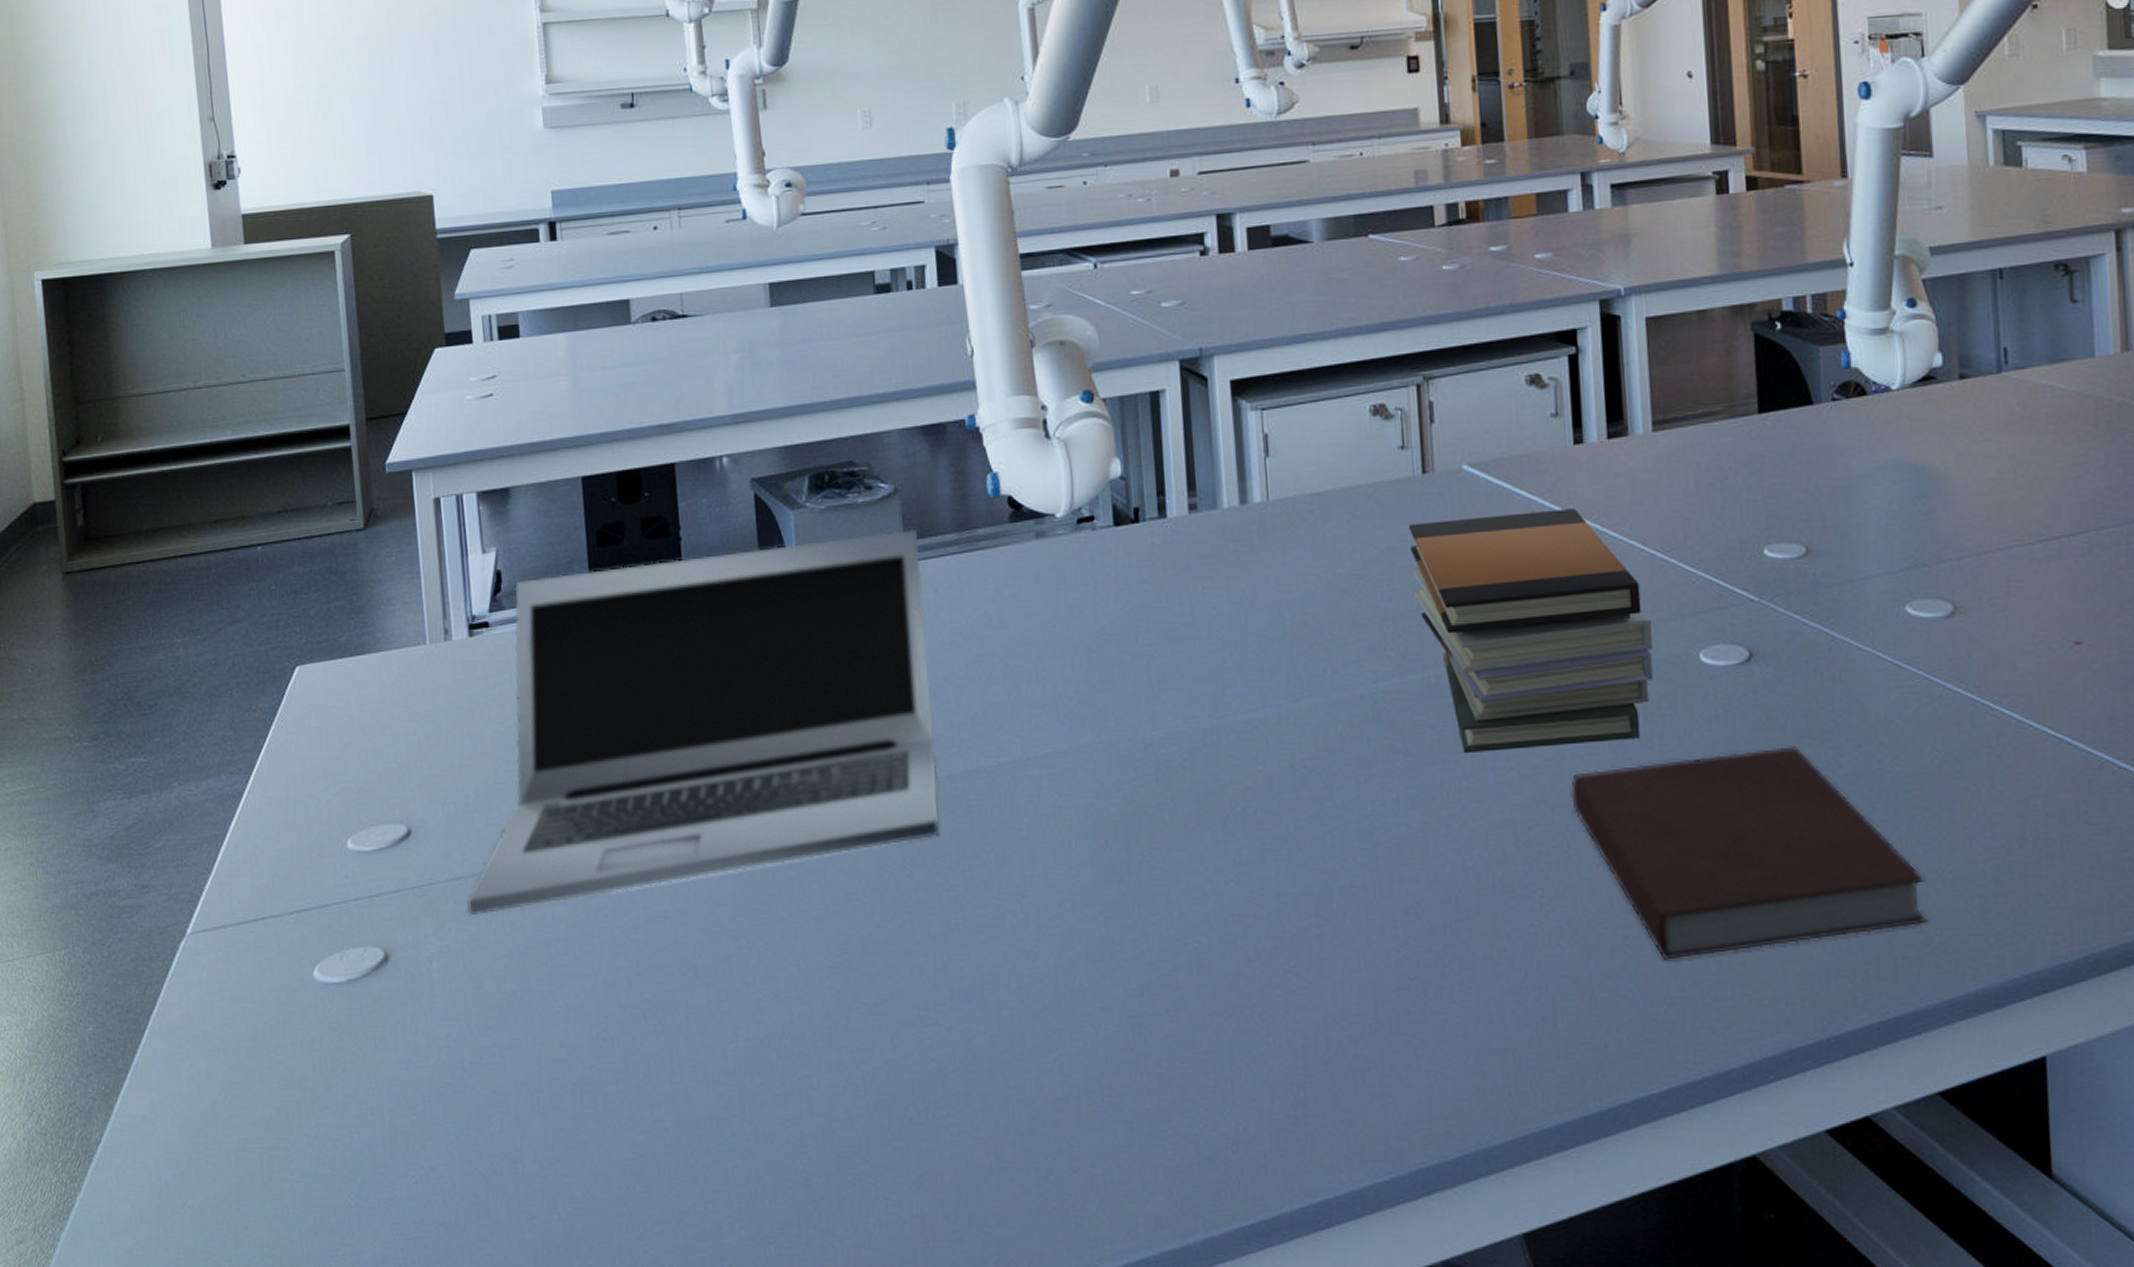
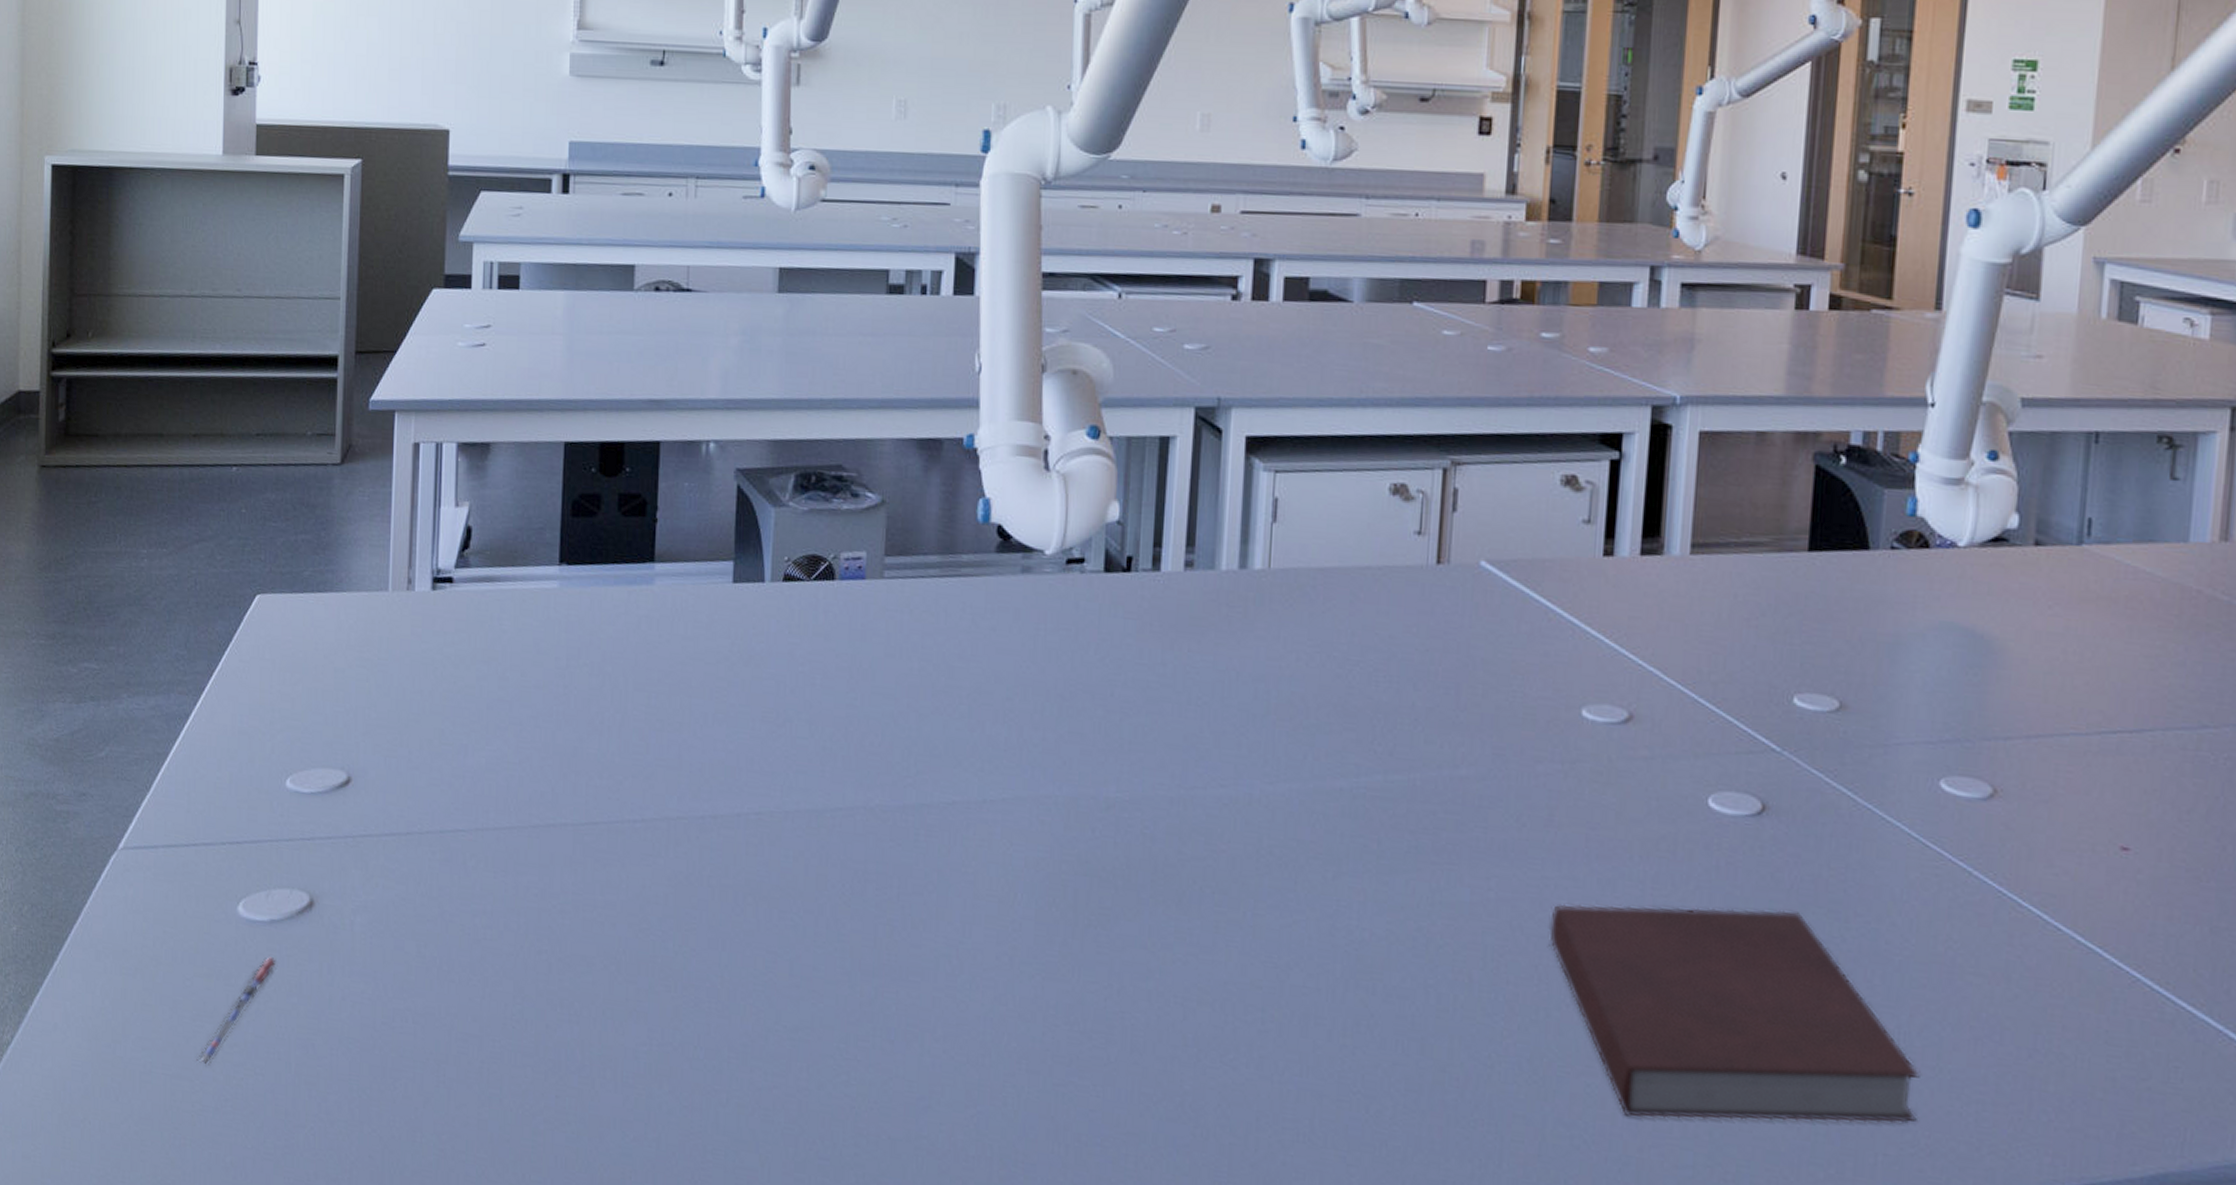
pen: none [289,1016,360,1132] -> present [196,957,278,1066]
laptop: present [467,528,940,916] -> none [397,539,899,876]
book stack: present [1409,509,1653,754] -> none [1409,614,1662,878]

